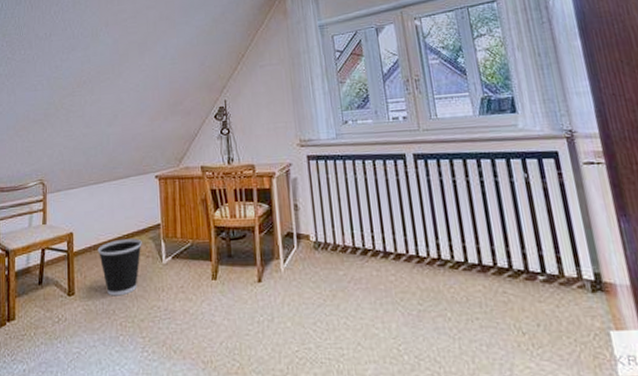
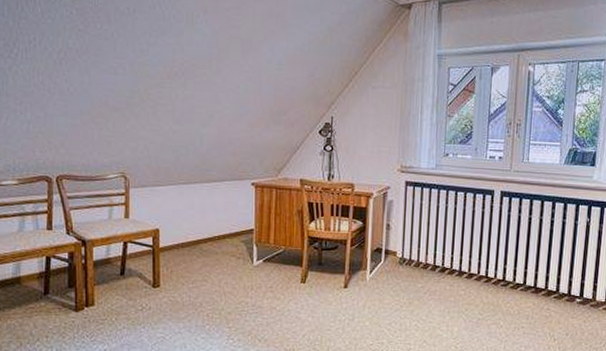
wastebasket: present [97,238,142,296] -> none [186,240,233,291]

